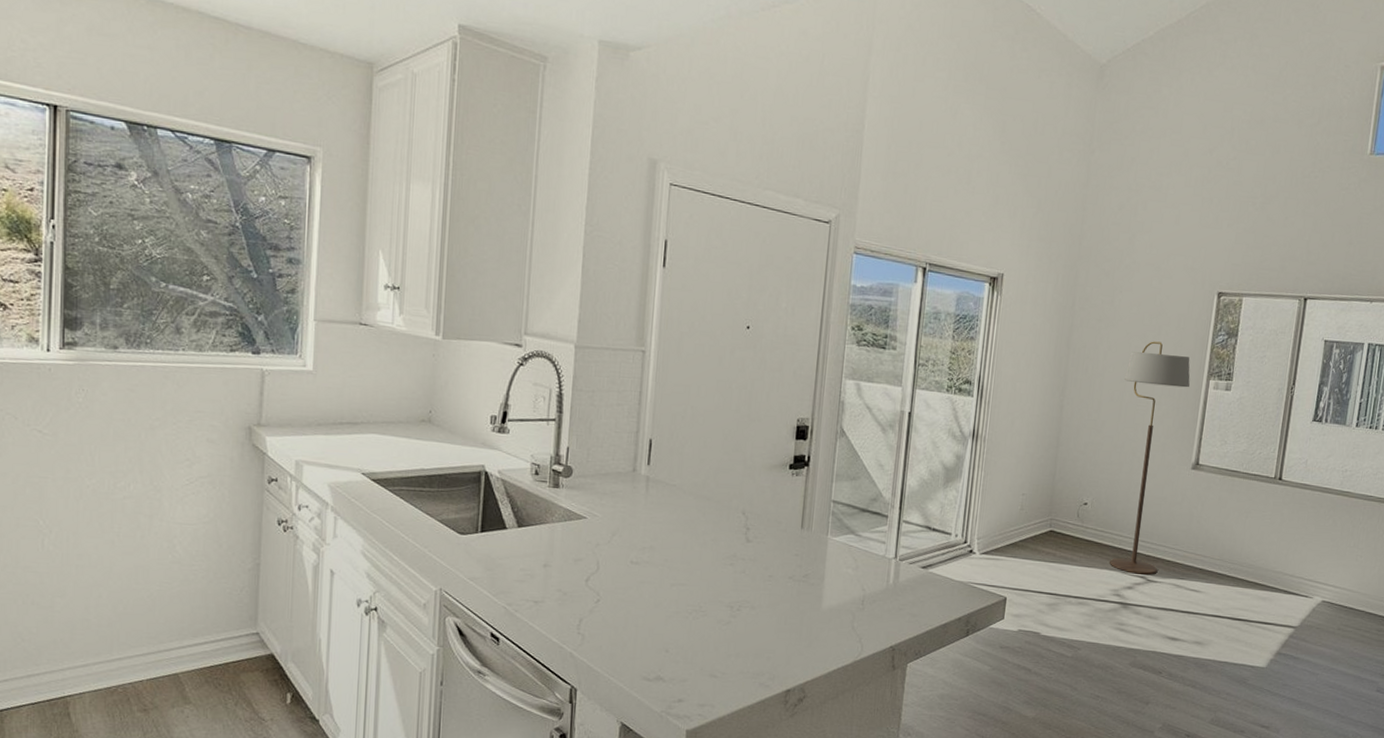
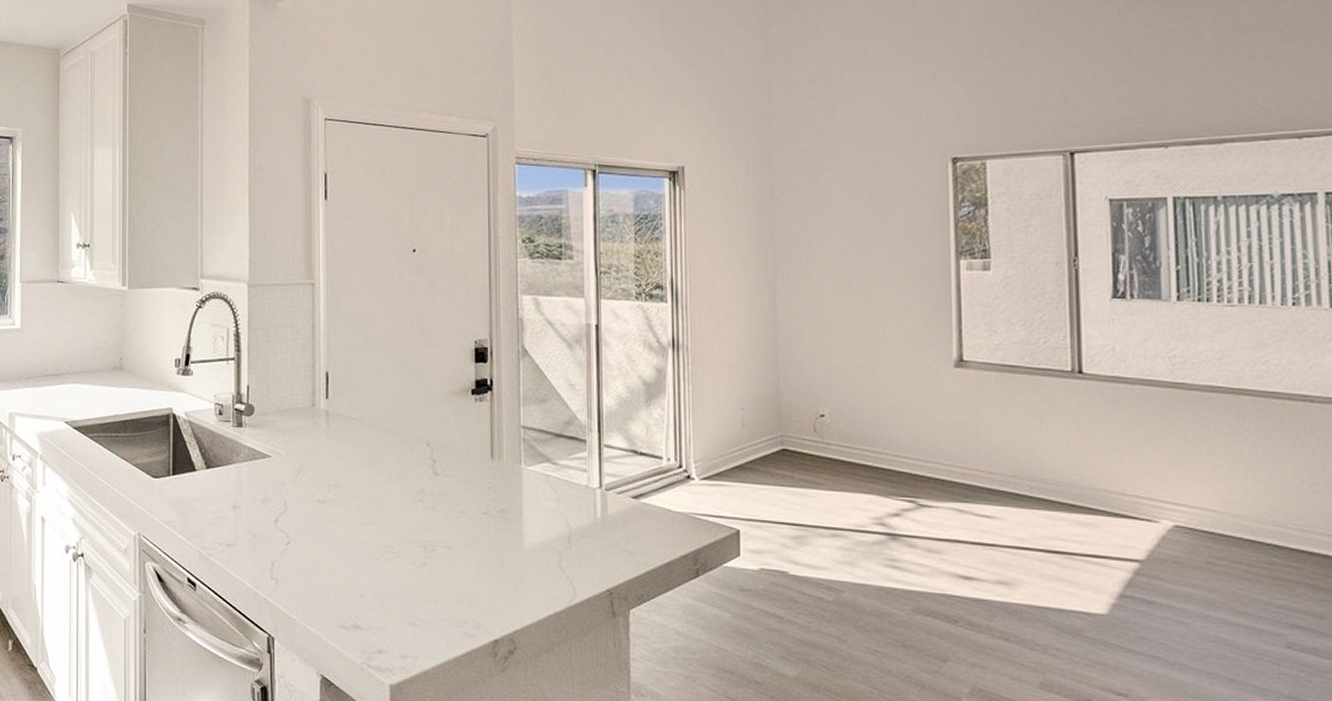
floor lamp: present [1110,341,1190,575] -> none [848,222,934,498]

